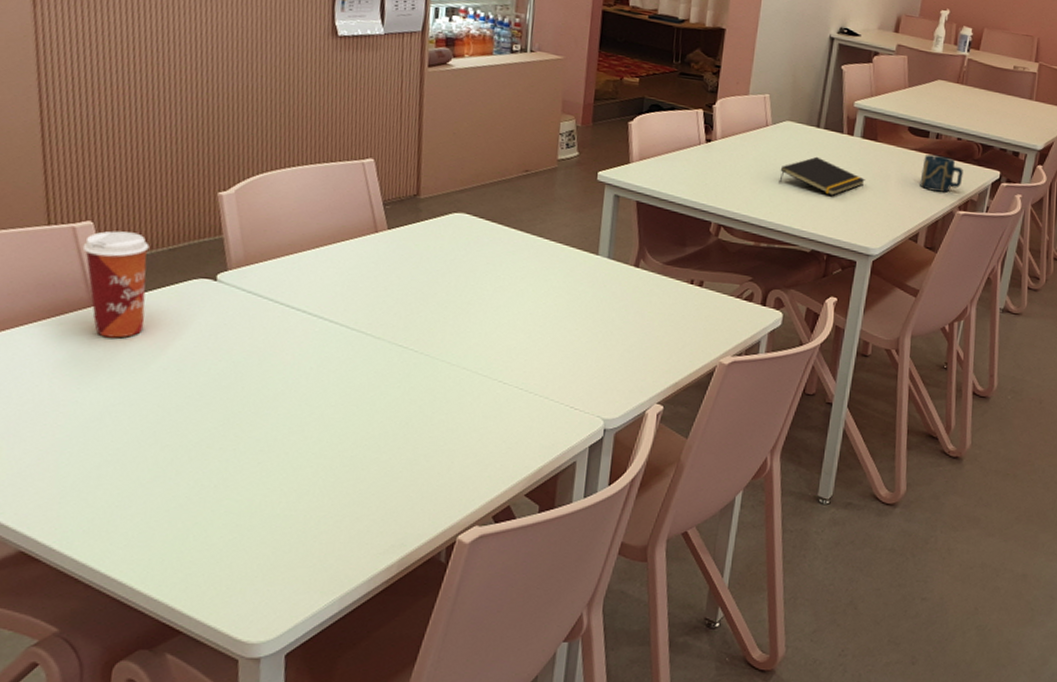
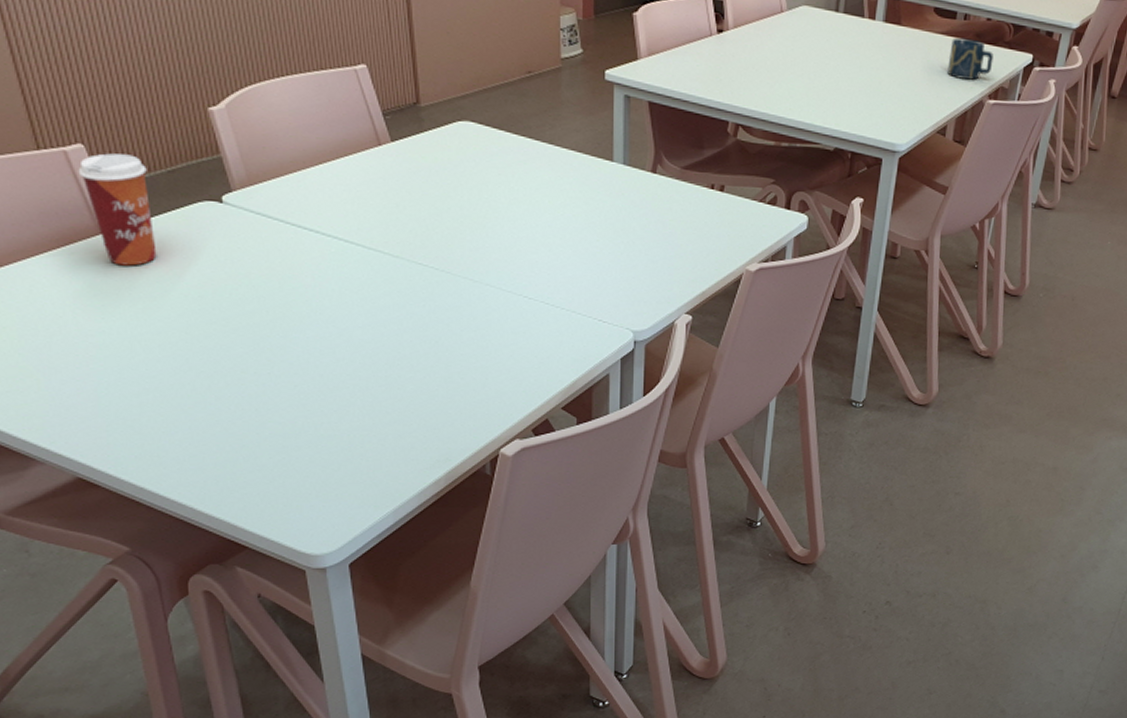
notepad: present [779,156,865,196] -> none [797,45,889,88]

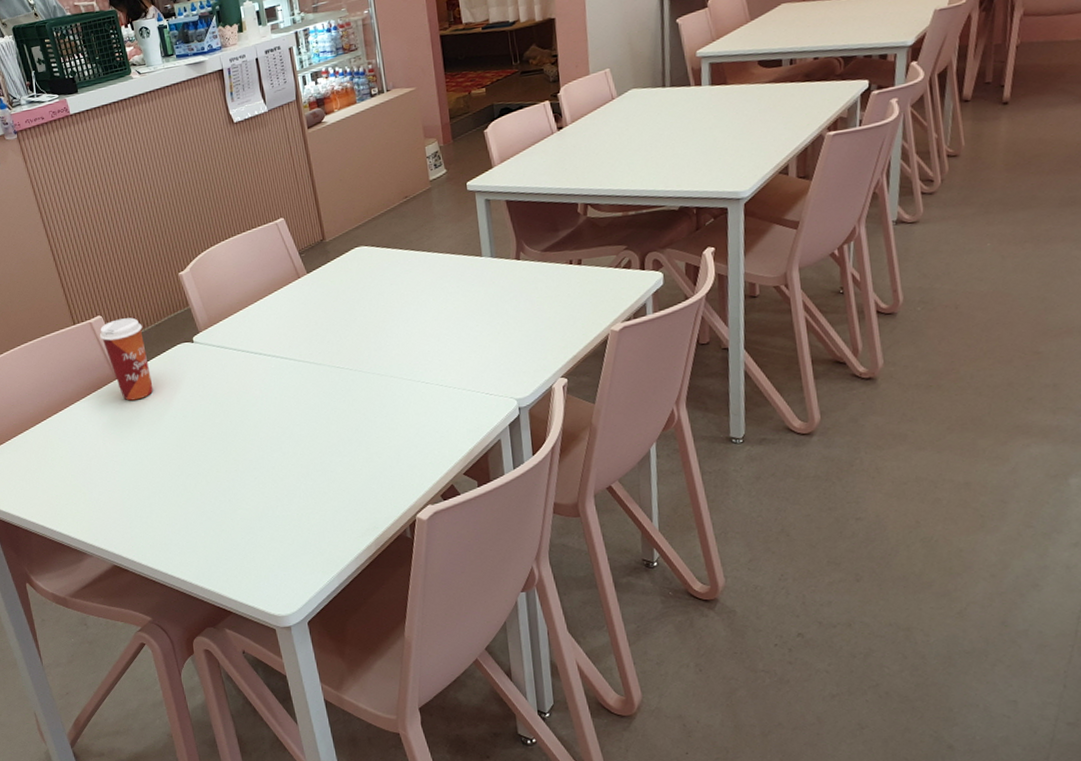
cup: present [947,37,993,80] -> none [780,80,827,120]

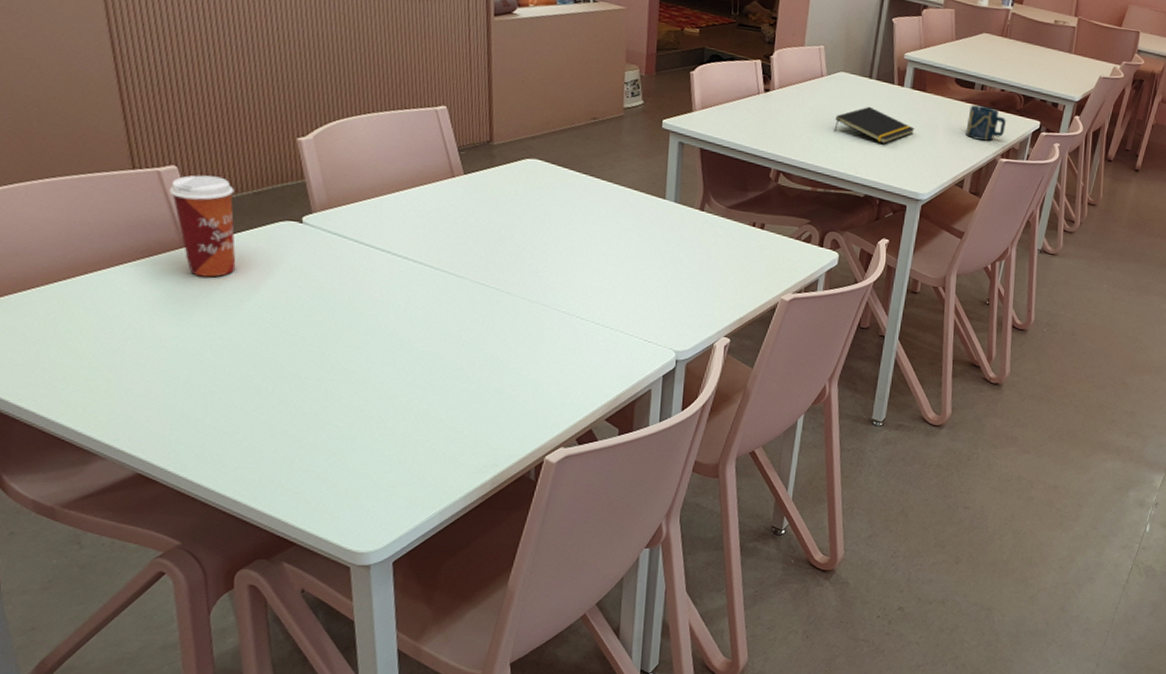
notepad: none [633,115,722,151] -> present [834,106,915,144]
cup: none [780,80,827,120] -> present [965,104,1006,141]

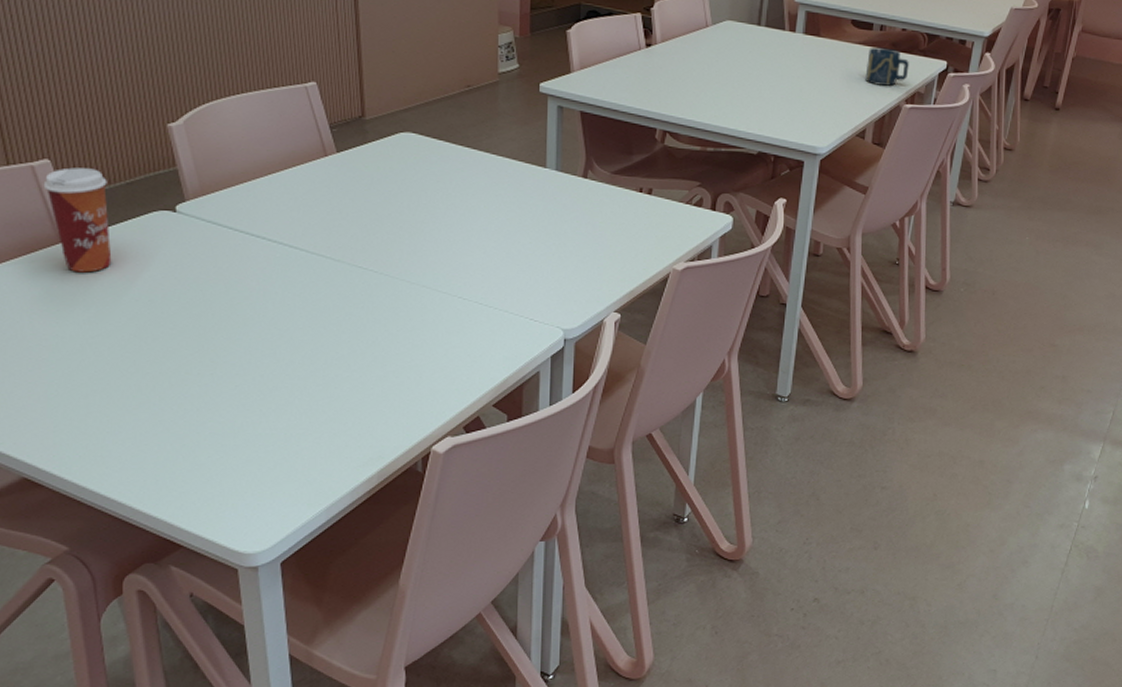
notepad: present [834,106,915,144] -> none [722,56,809,95]

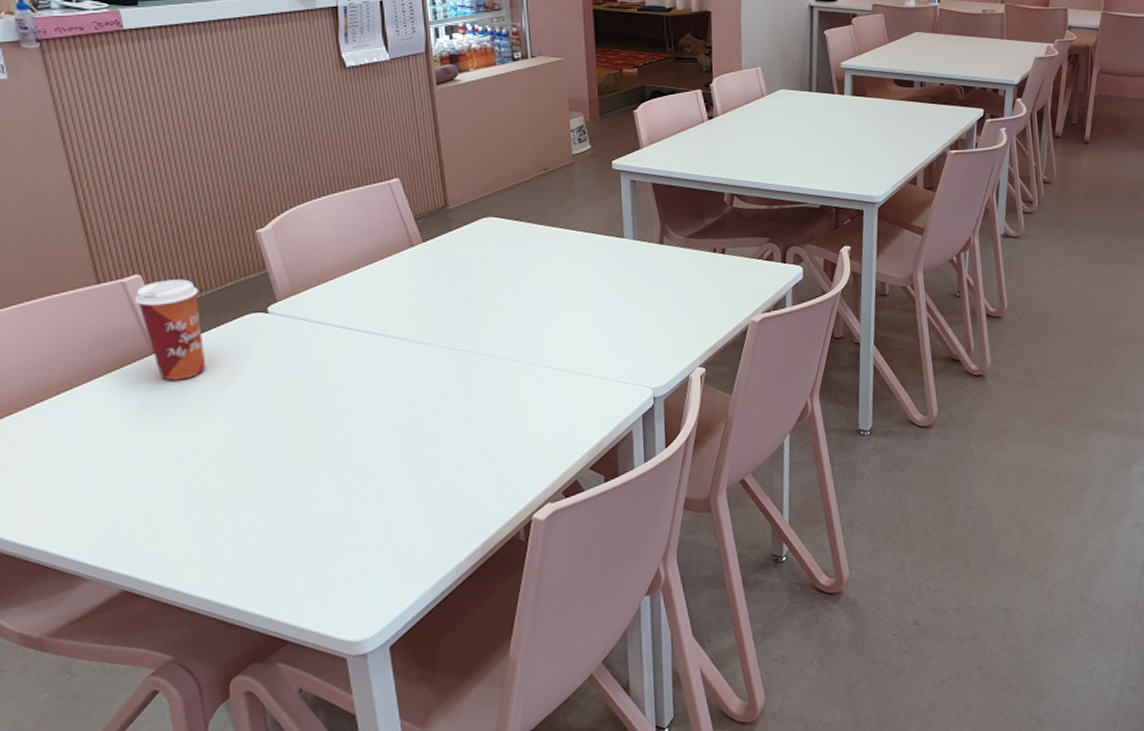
cup: present [865,47,909,86] -> none [911,101,950,136]

